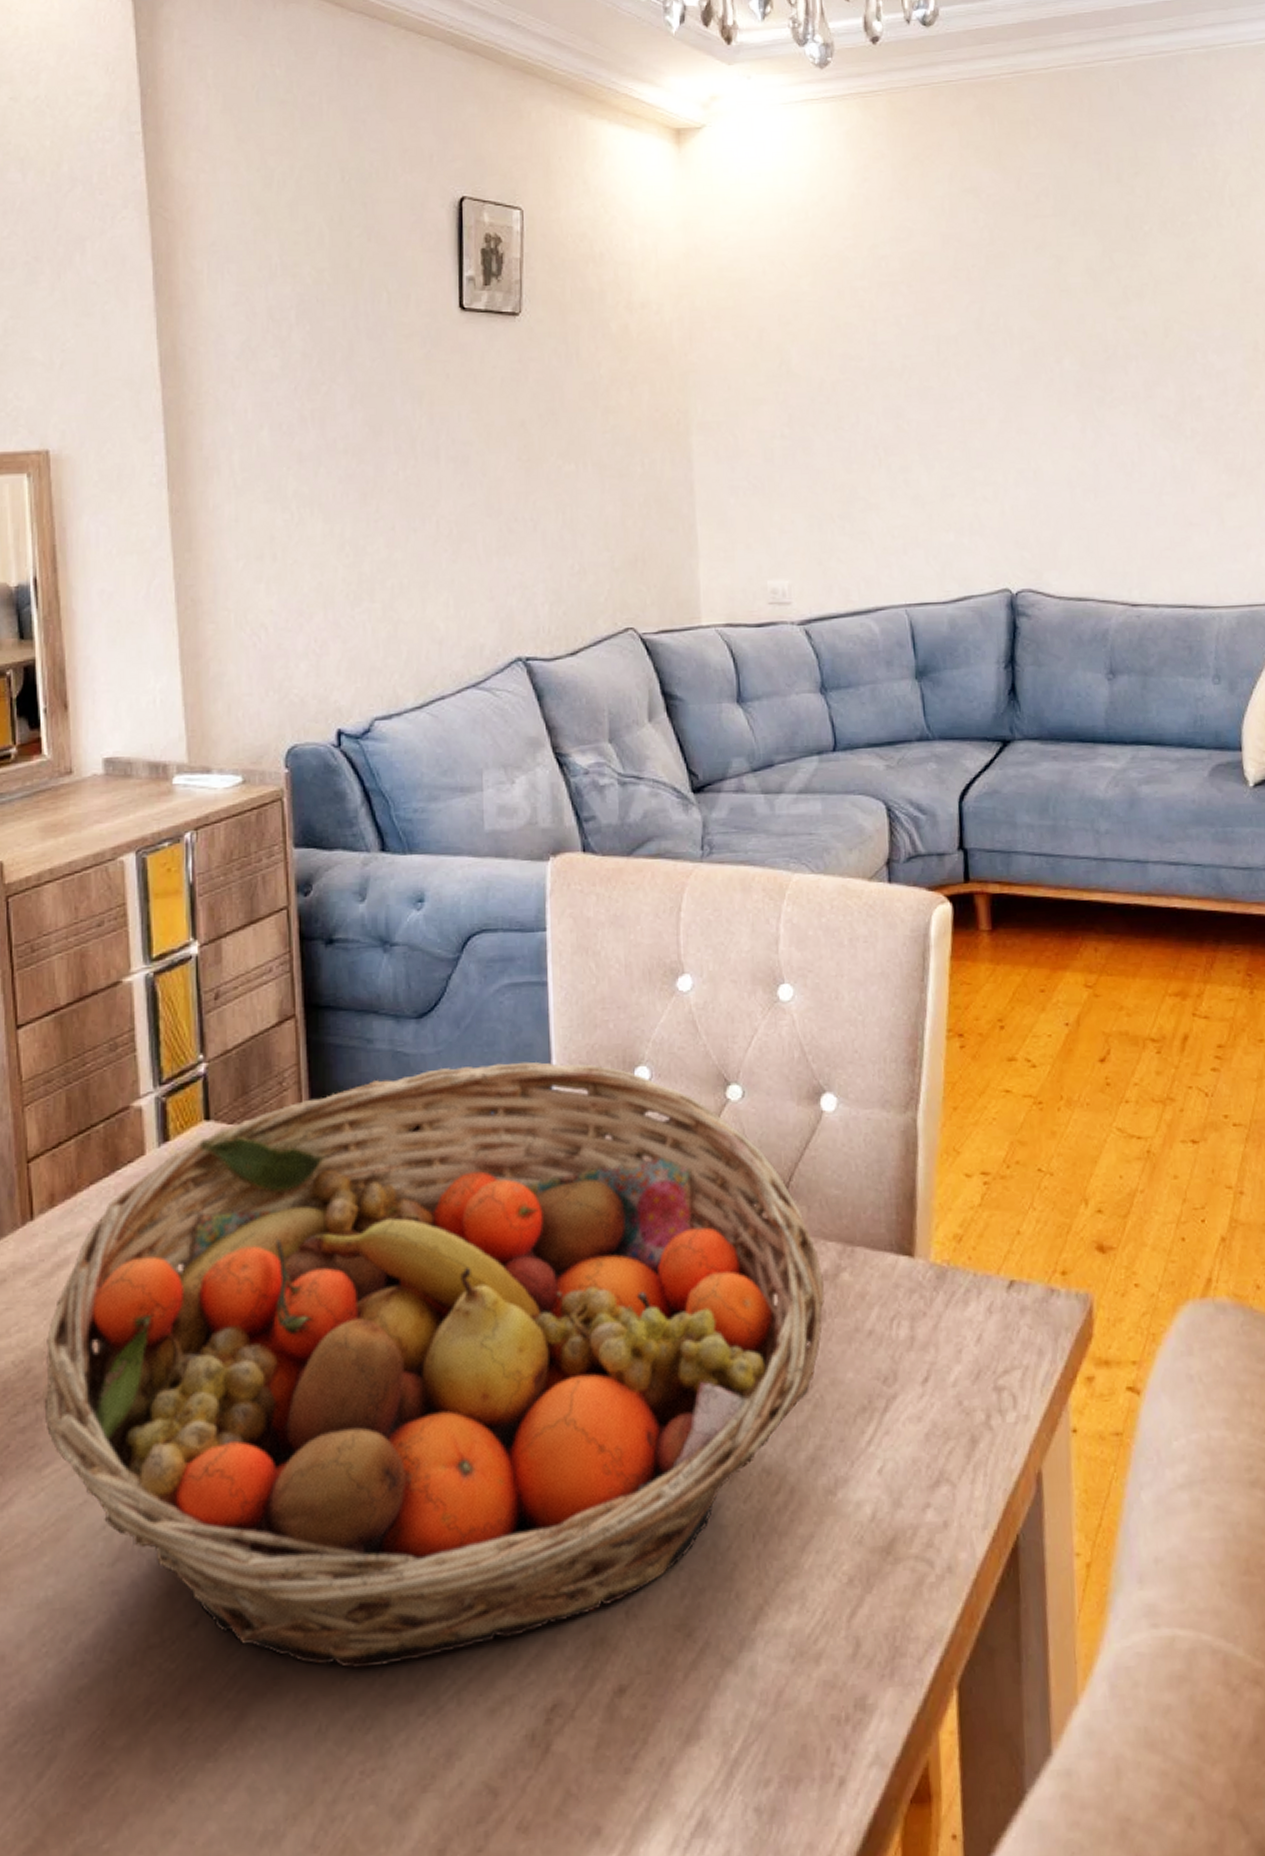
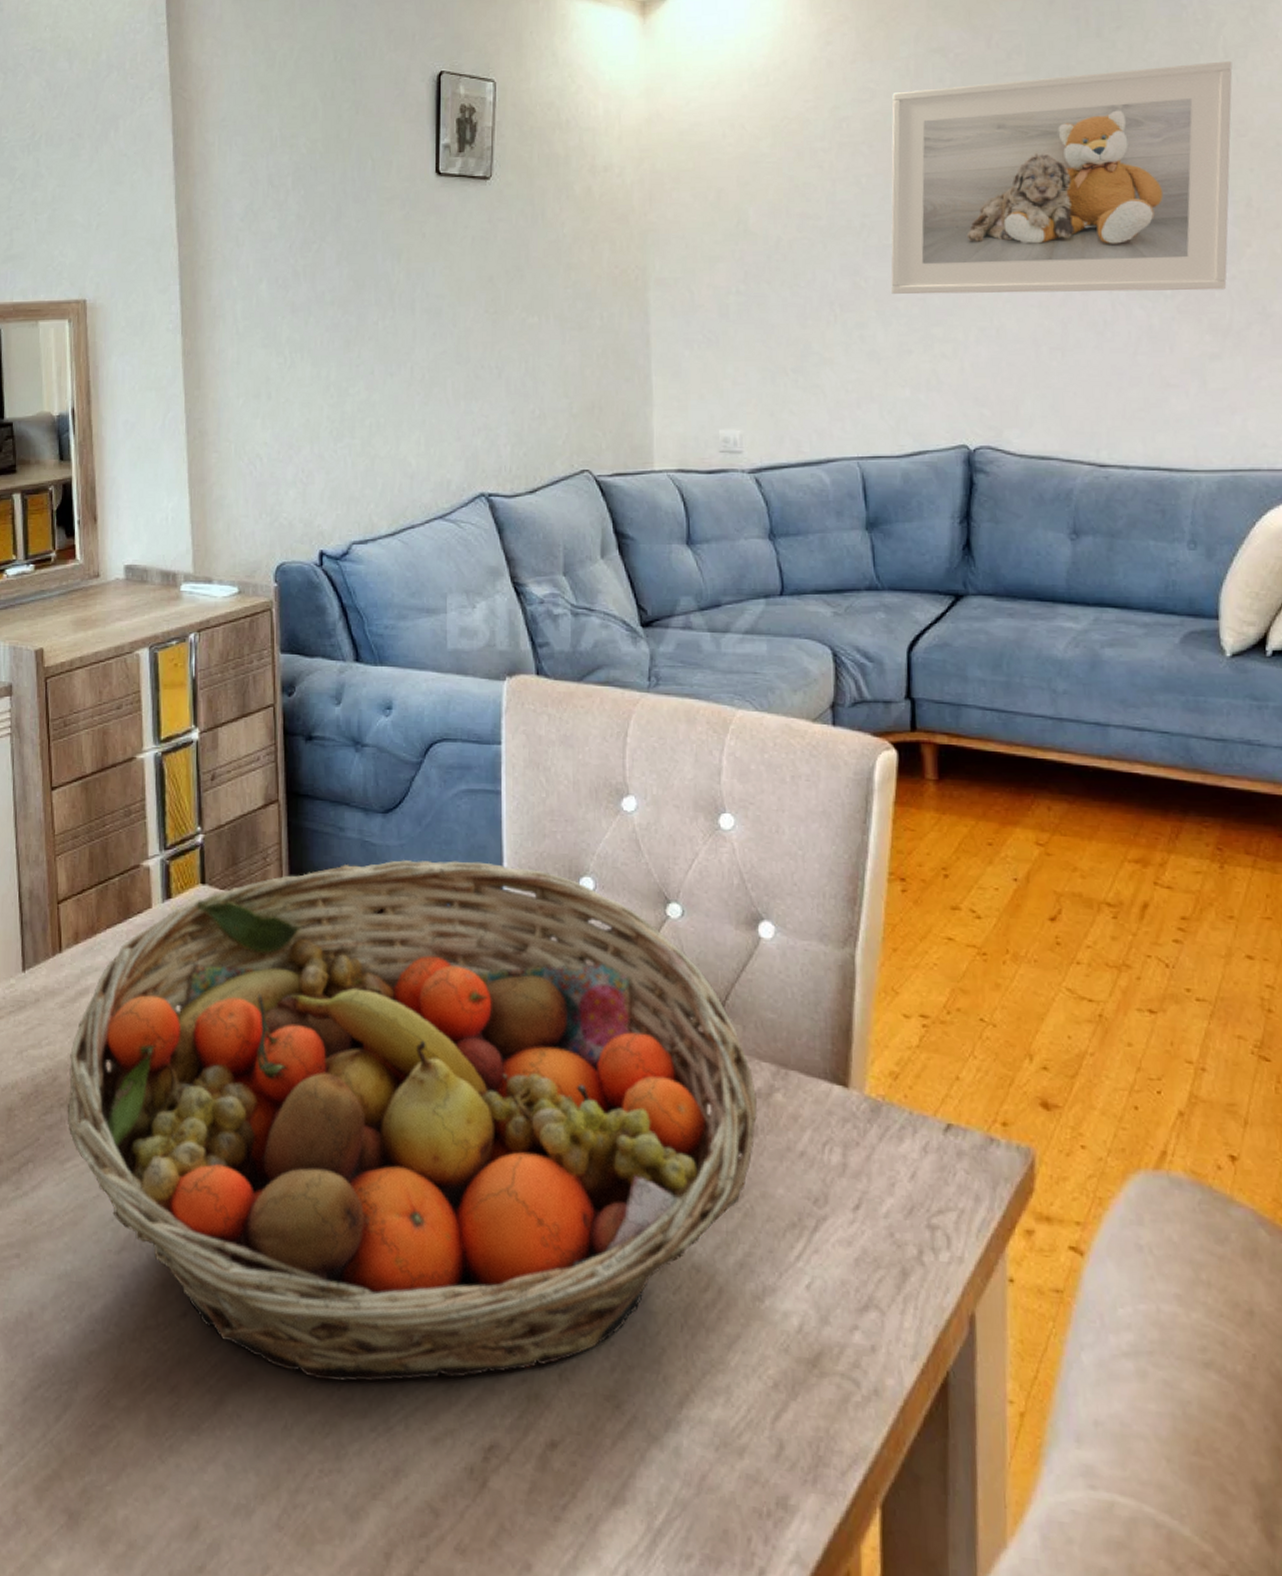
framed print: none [929,209,1239,437] -> present [890,60,1233,295]

